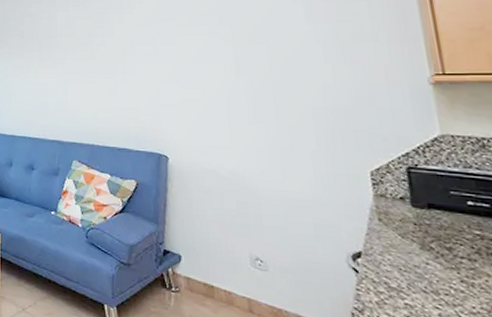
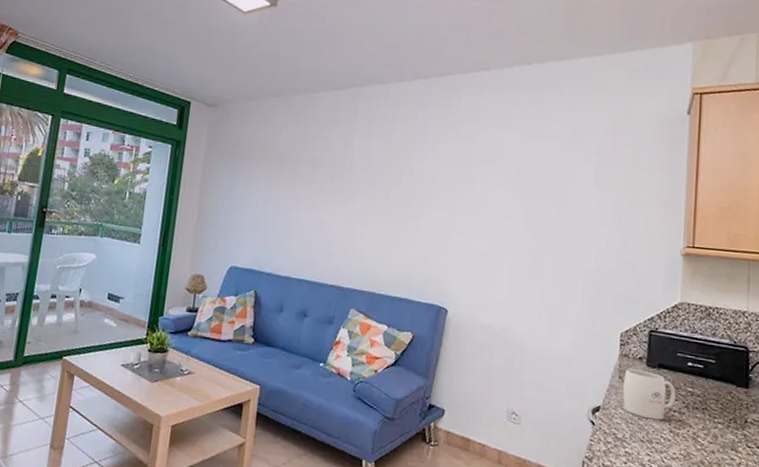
mug: none [384,210,460,268] -> present [622,368,676,421]

